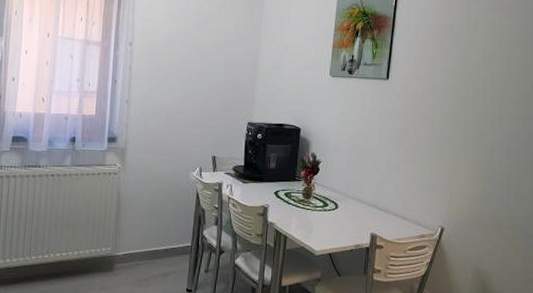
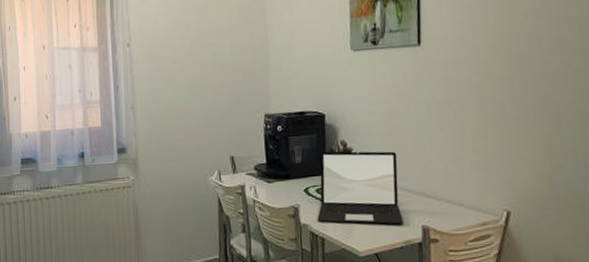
laptop: none [283,160,358,231] -> present [317,151,403,225]

